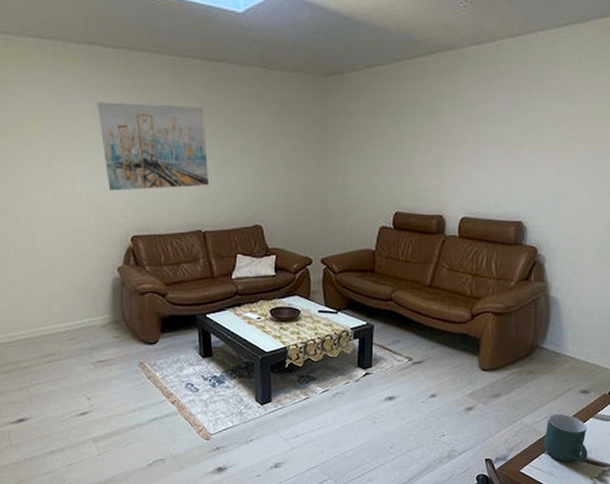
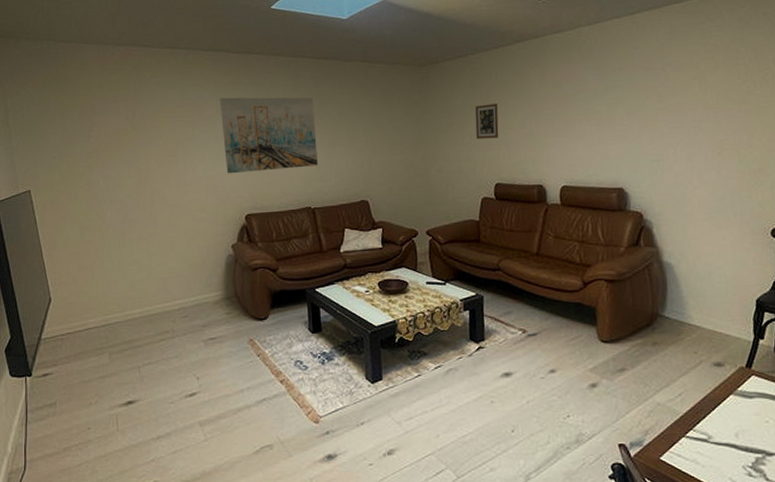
picture frame: none [379,124,405,163] -> present [475,103,499,139]
mug: present [544,414,588,462] -> none [681,390,735,448]

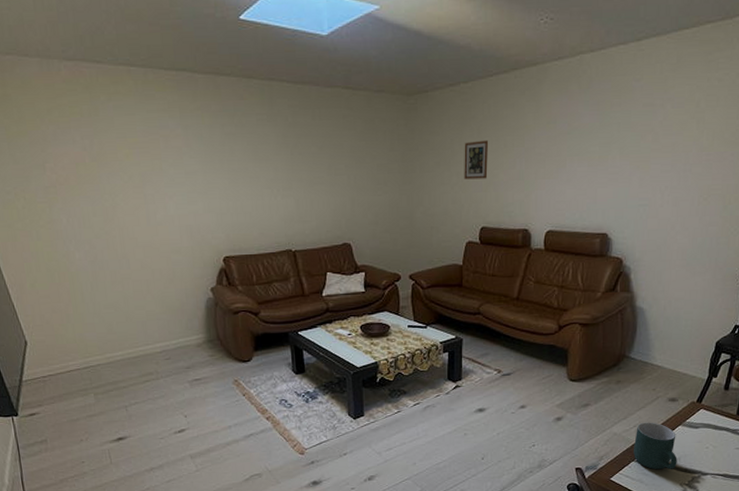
wall art: present [220,97,318,174] -> none [187,126,298,213]
mug: none [681,390,735,448] -> present [633,422,677,470]

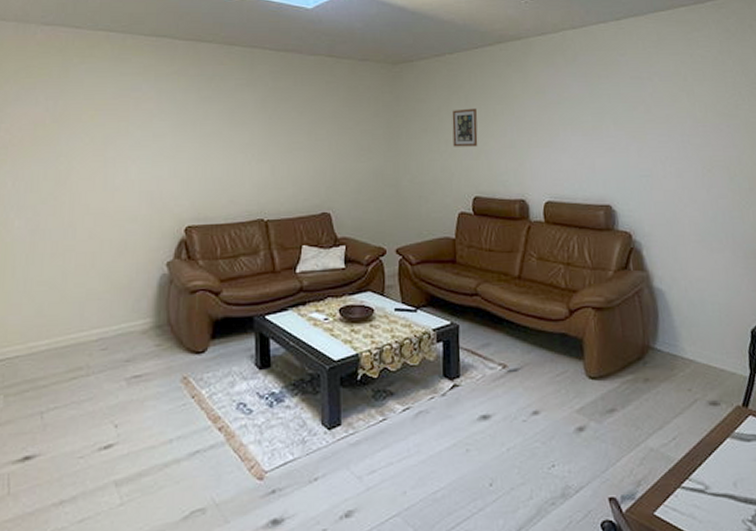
mug: present [633,422,677,470] -> none [676,433,734,500]

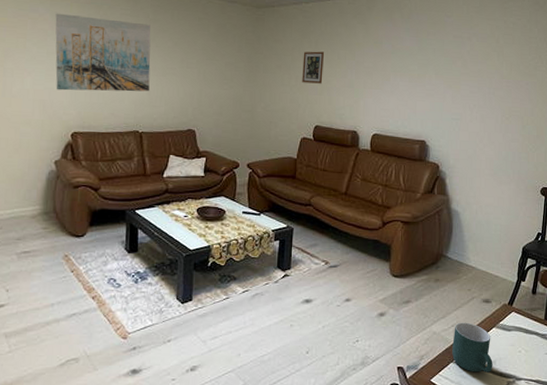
wall art: none [161,89,273,178] -> present [55,13,151,92]
mug: none [676,433,734,500] -> present [452,322,493,372]

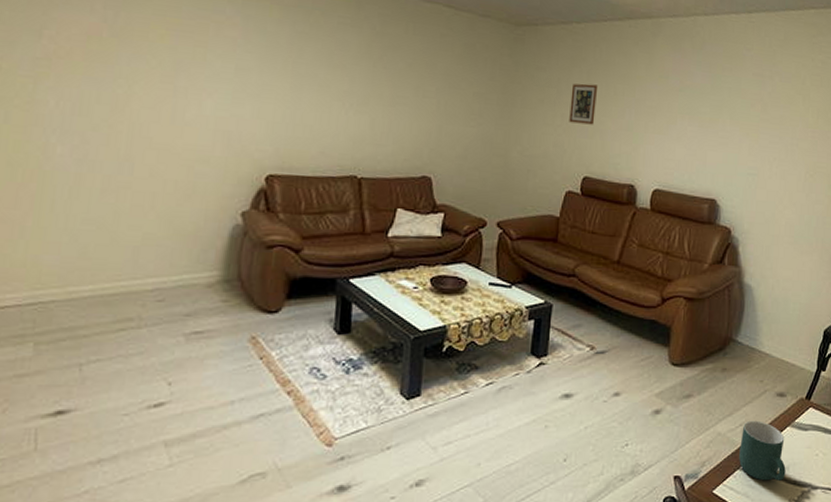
wall art: present [55,13,151,92] -> none [246,16,378,126]

